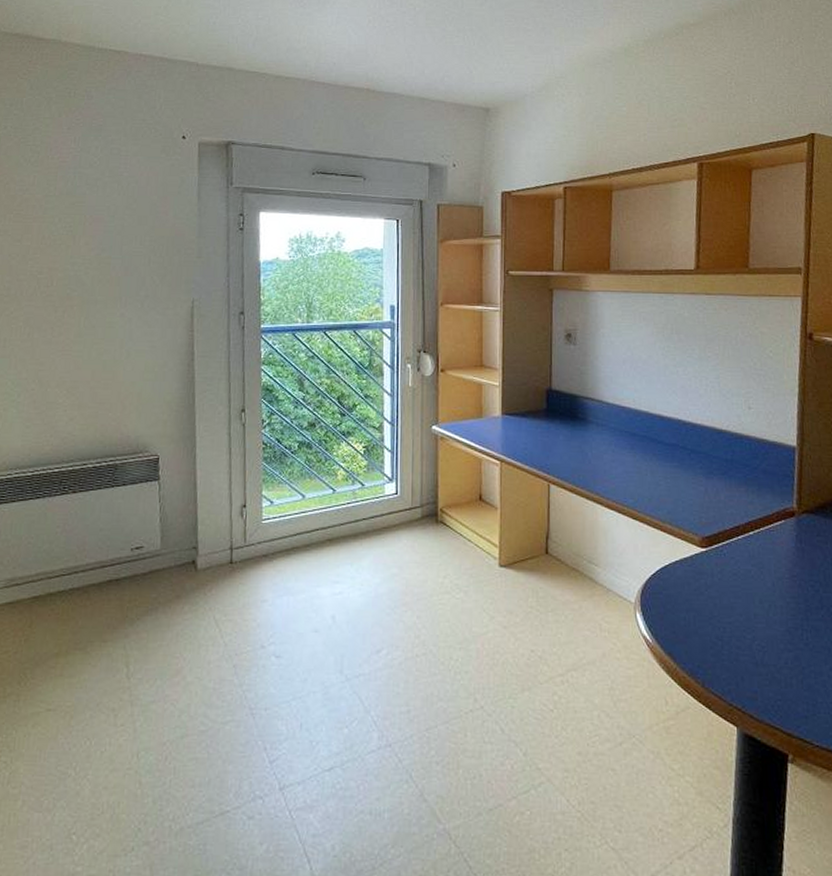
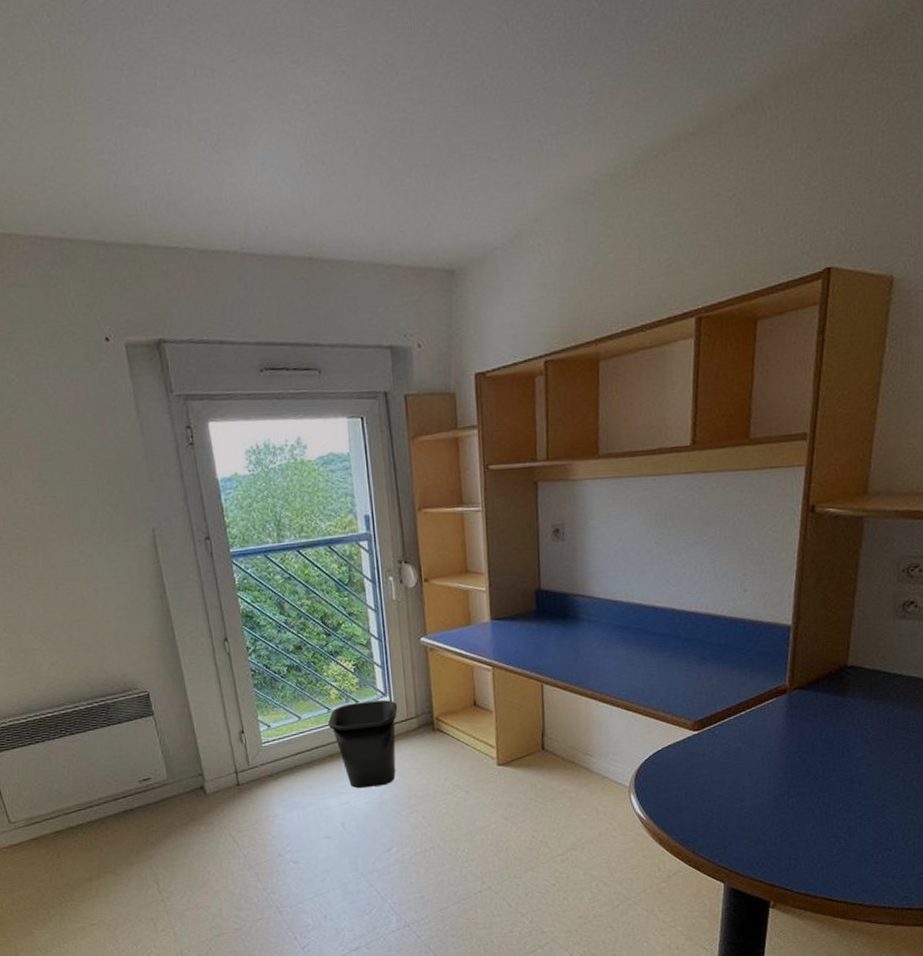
waste bin: none [332,486,403,578] -> present [328,700,398,788]

